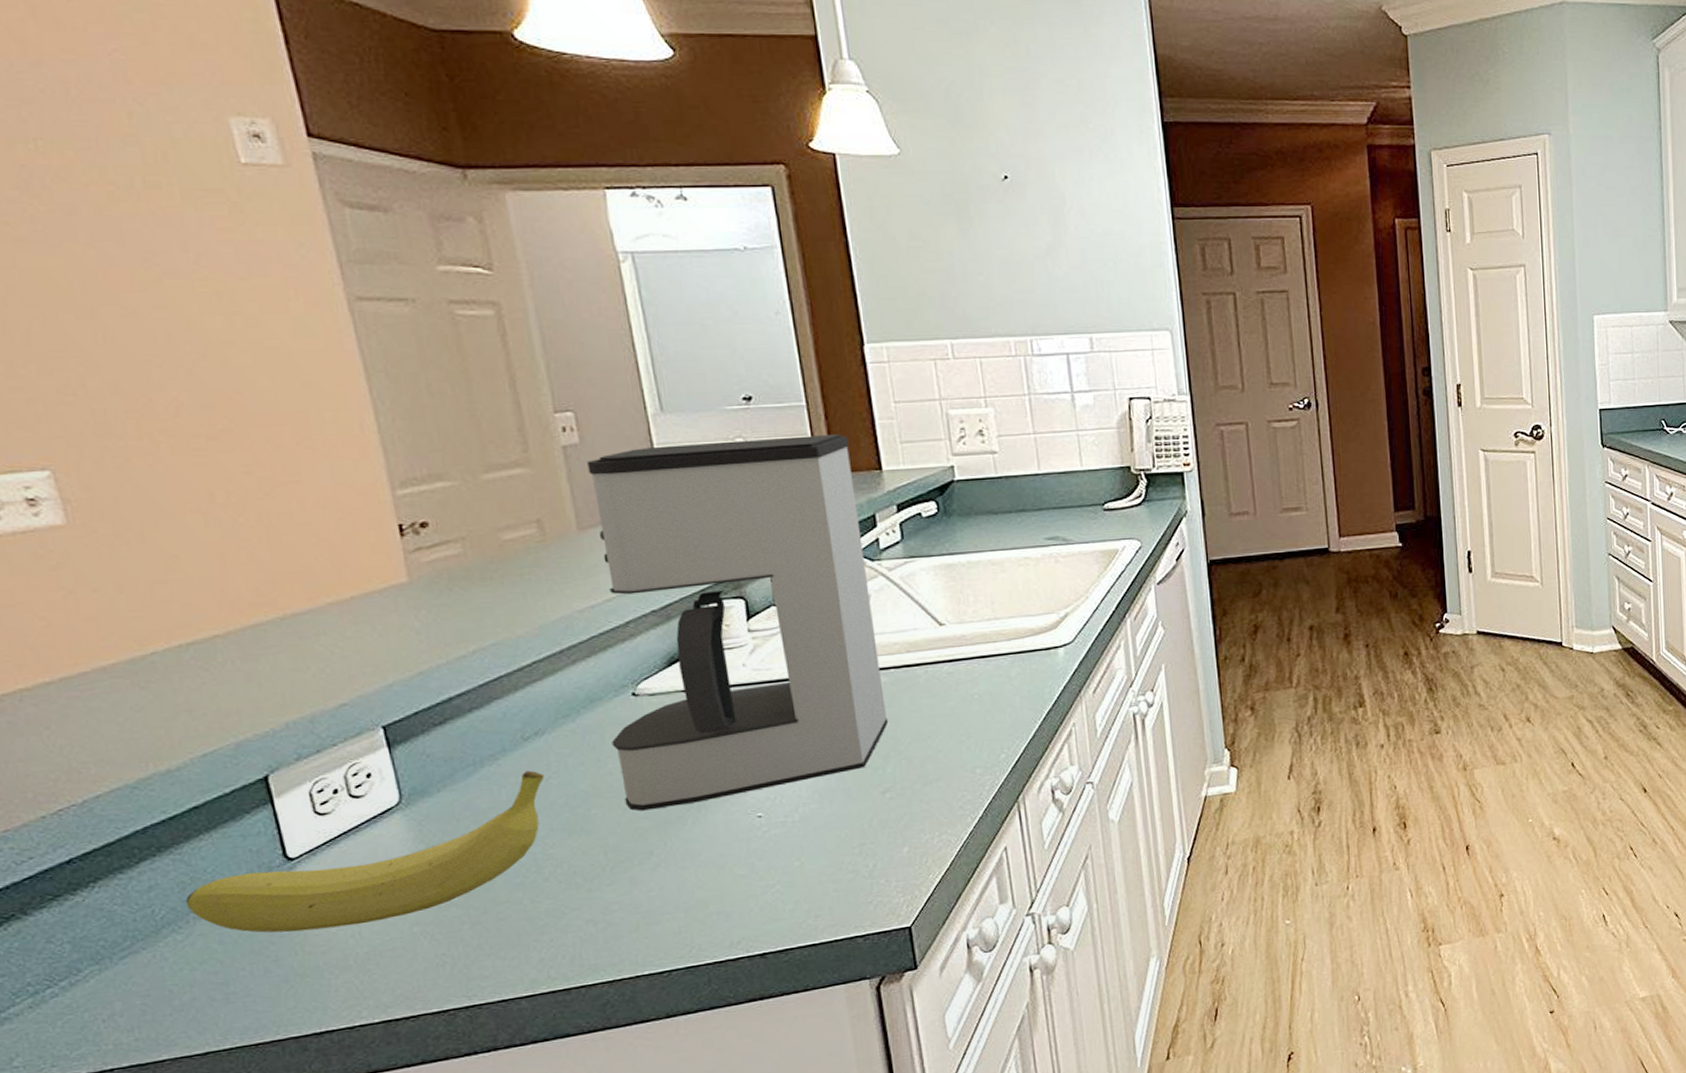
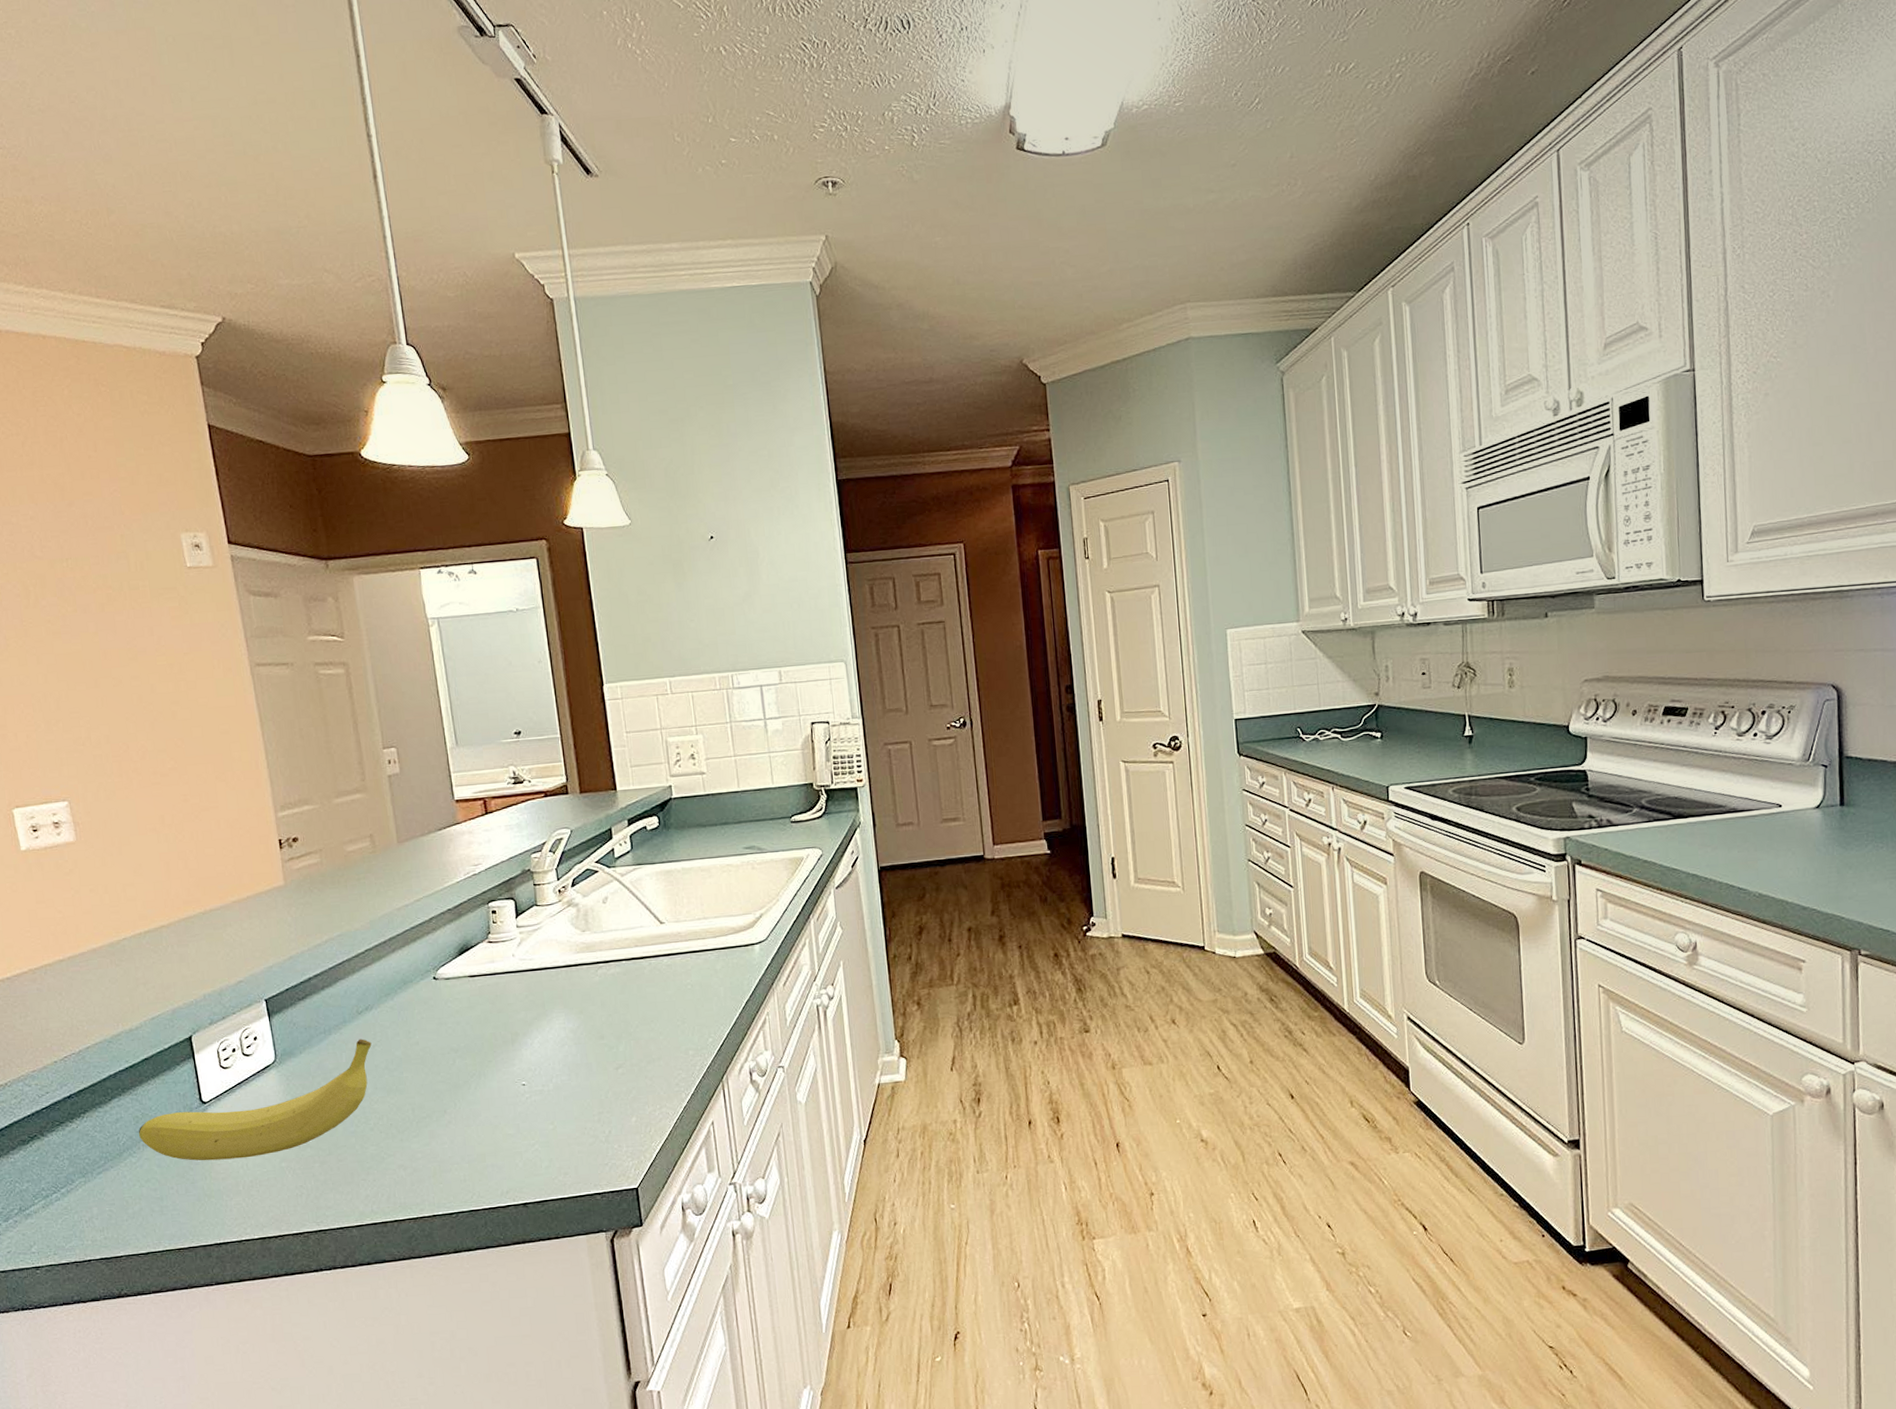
coffee maker: present [587,434,889,811] -> none [405,761,621,1076]

